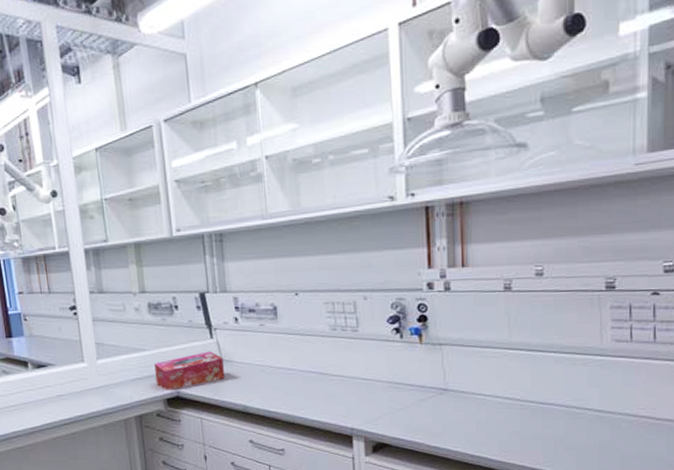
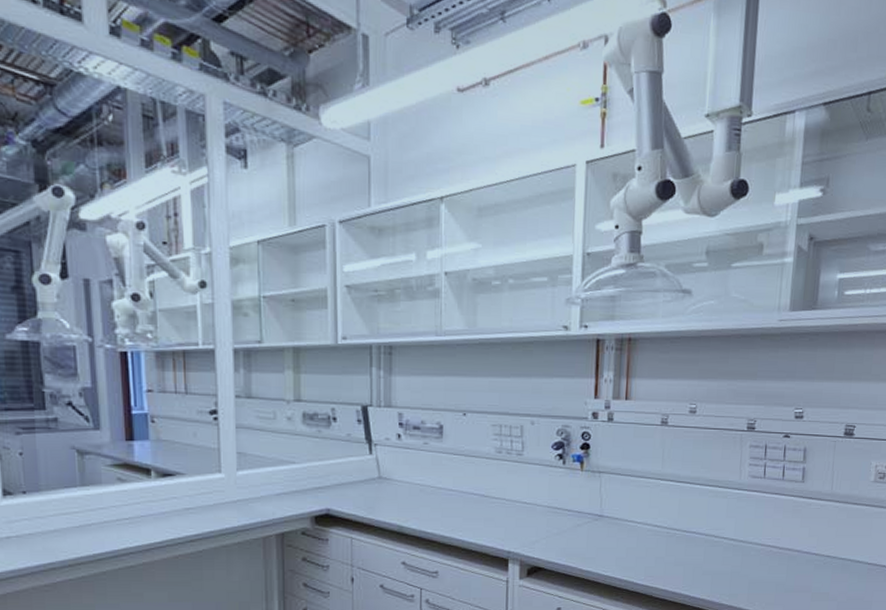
tissue box: present [154,351,226,390] -> none [304,467,382,507]

